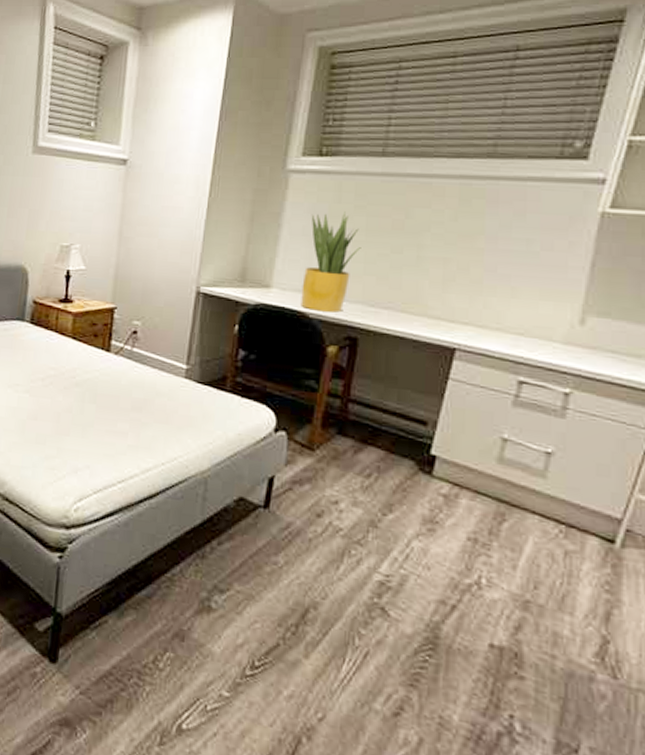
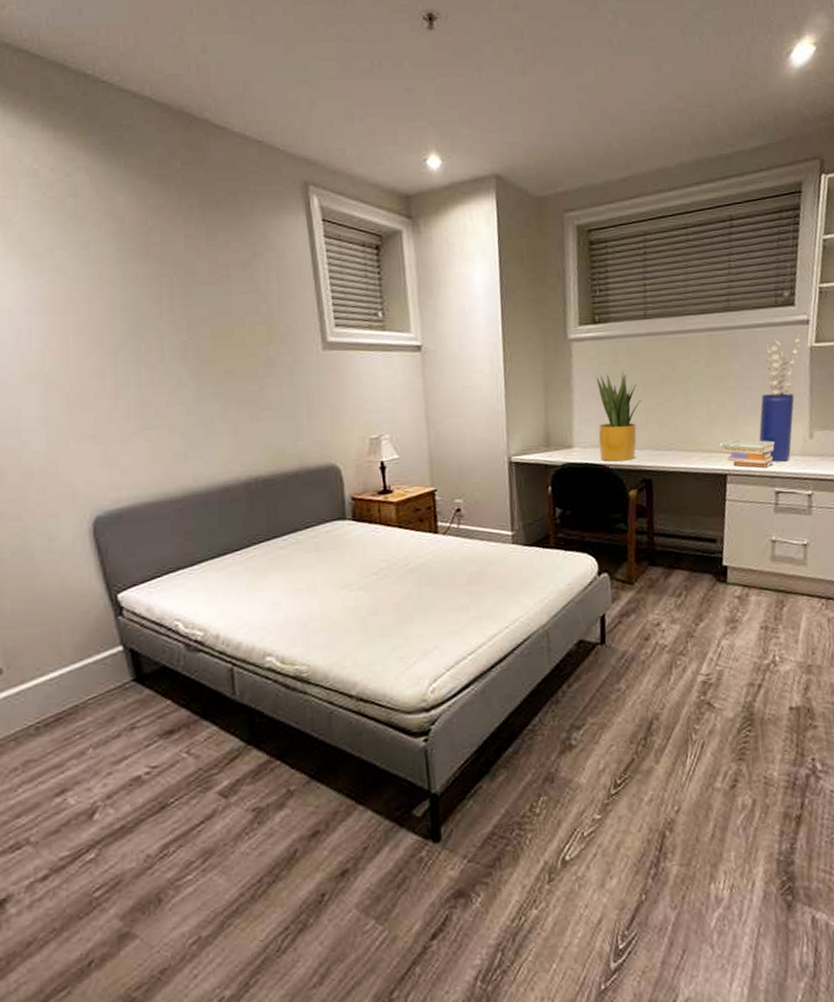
books: none [451,309,528,351] -> present [719,439,775,469]
vase: none [507,192,589,347] -> present [759,332,801,462]

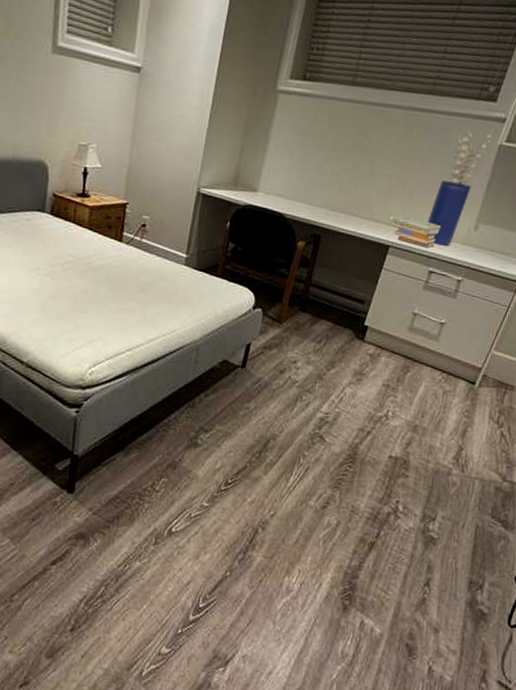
planter: present [597,371,641,462] -> none [280,130,330,215]

